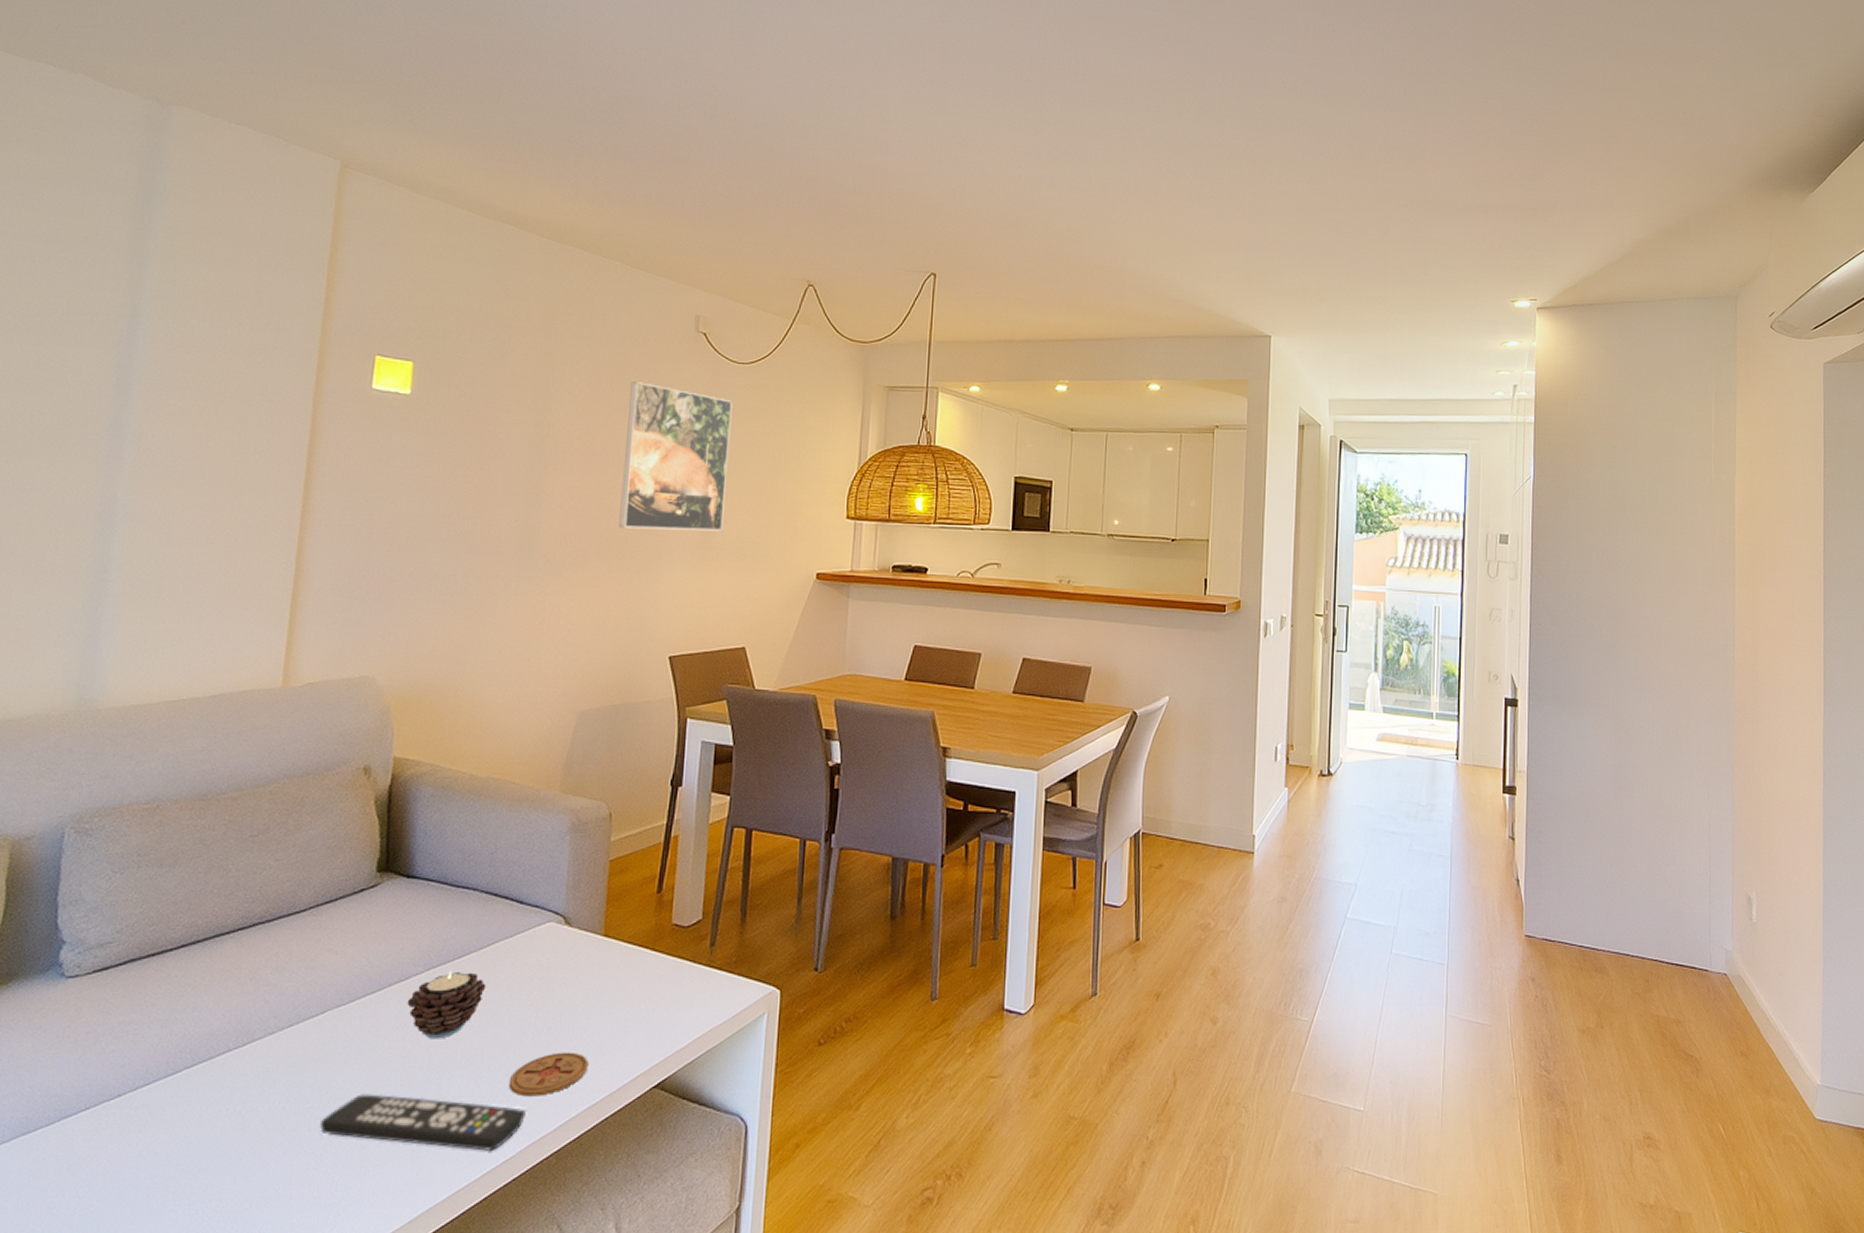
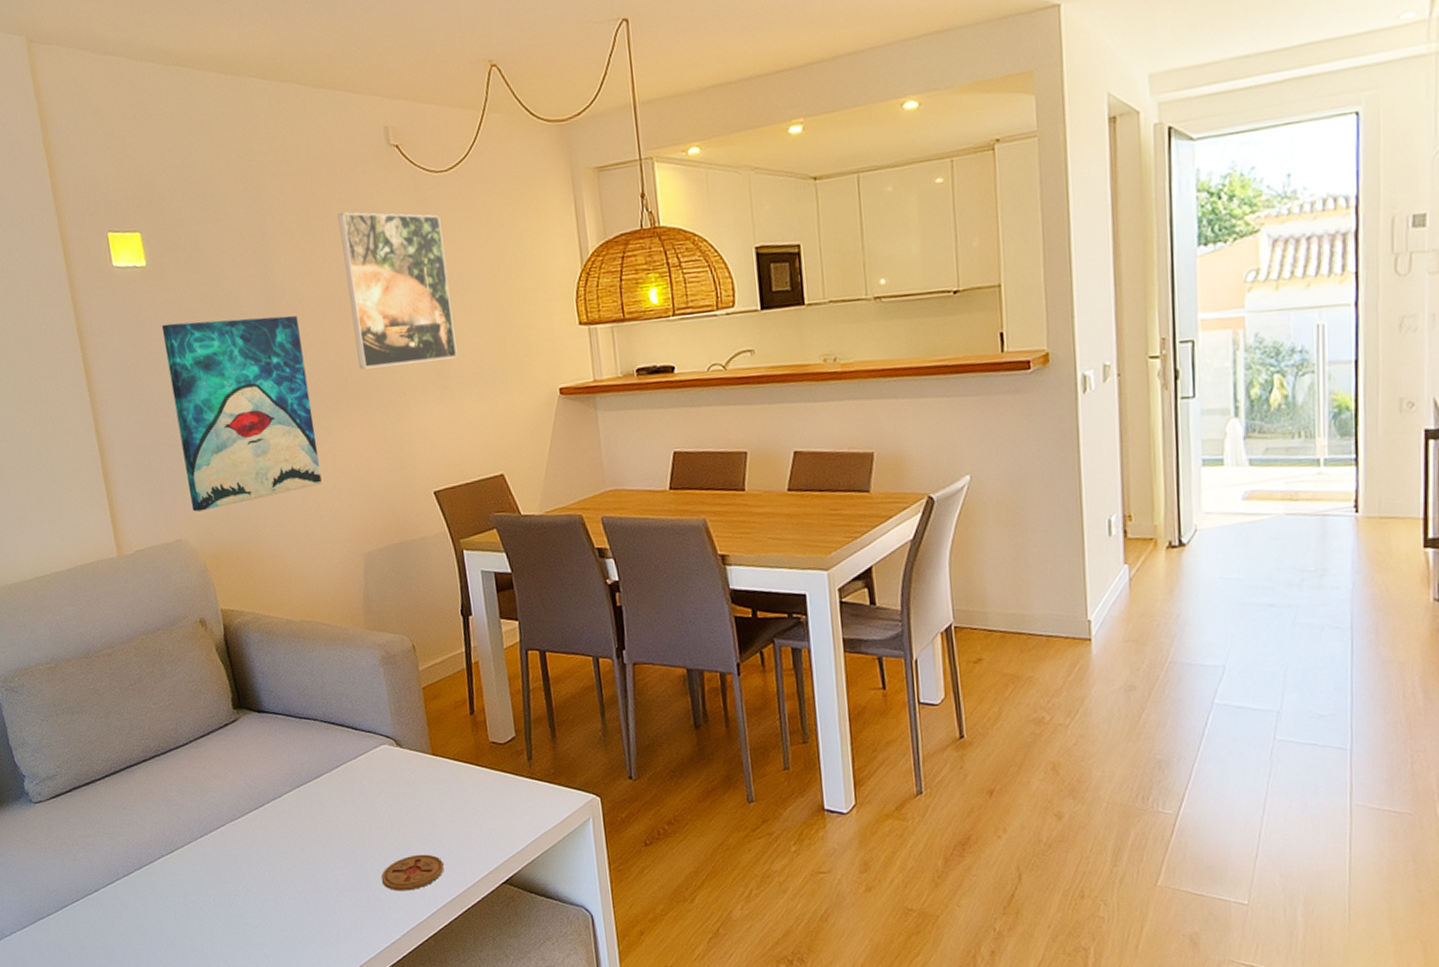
remote control: present [320,1094,526,1151] -> none [244,889,402,934]
wall art: none [390,453,564,648] -> present [161,315,322,512]
candle: present [407,971,487,1039] -> none [284,789,345,845]

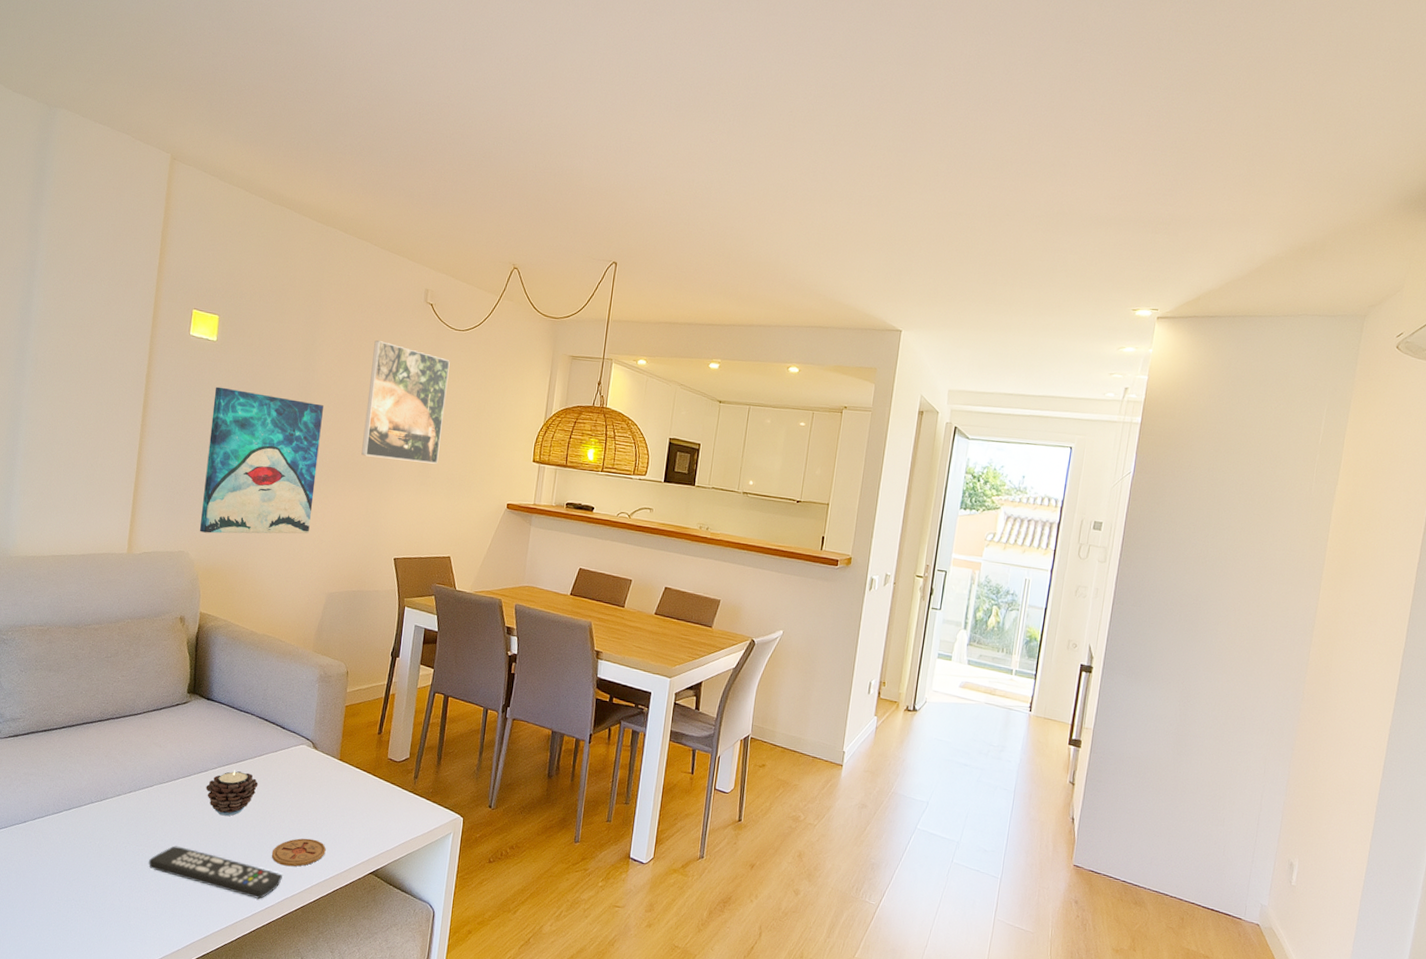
remote control: none [244,889,402,934] -> present [149,846,283,899]
candle: none [284,789,345,845] -> present [205,770,259,816]

